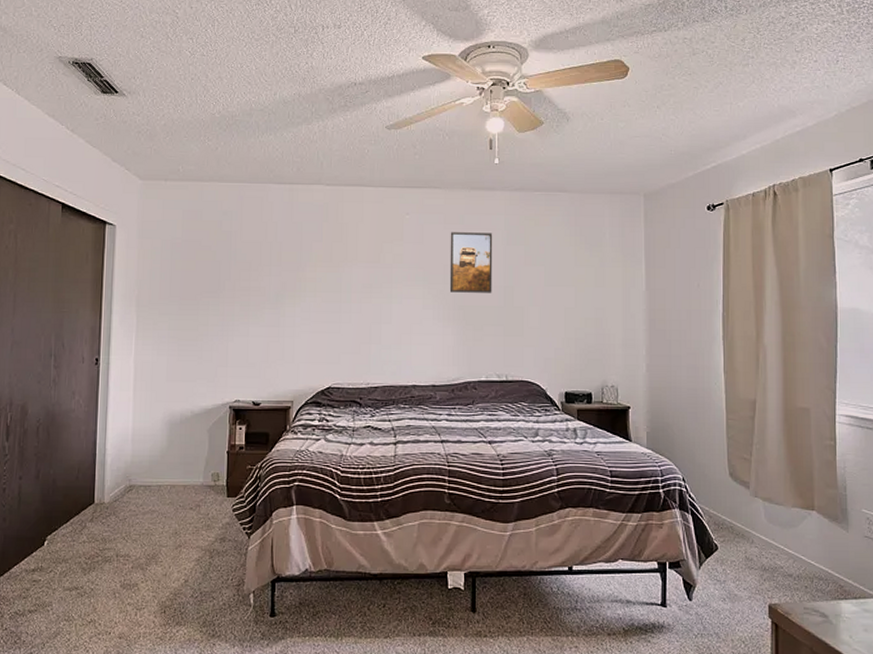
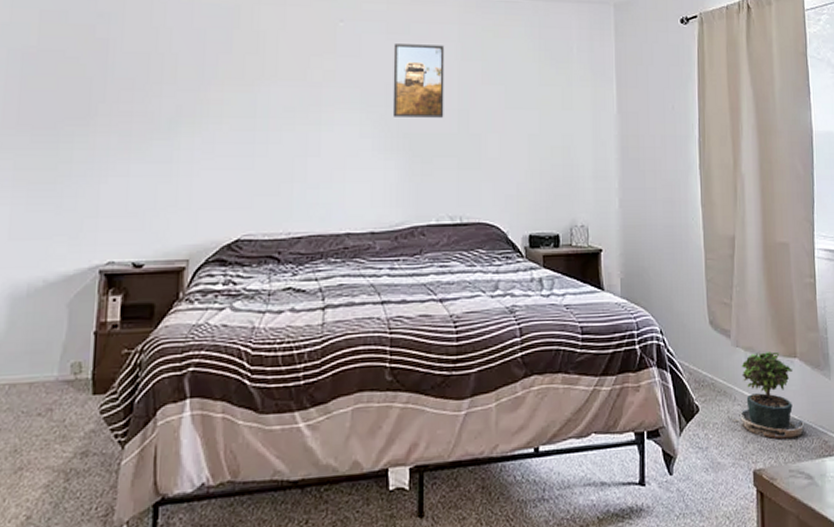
potted plant: none [739,503,821,580] -> present [722,352,805,440]

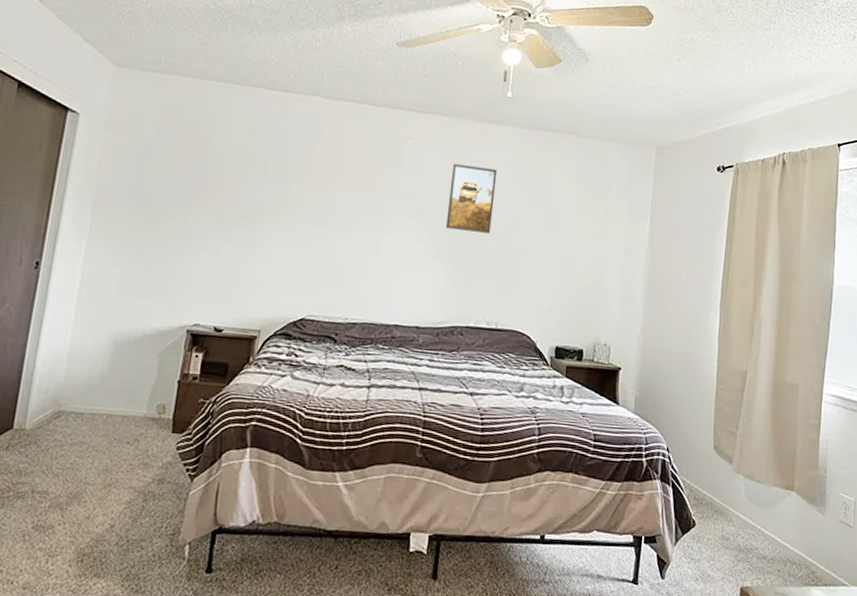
potted plant: present [722,352,805,440] -> none [716,481,795,564]

